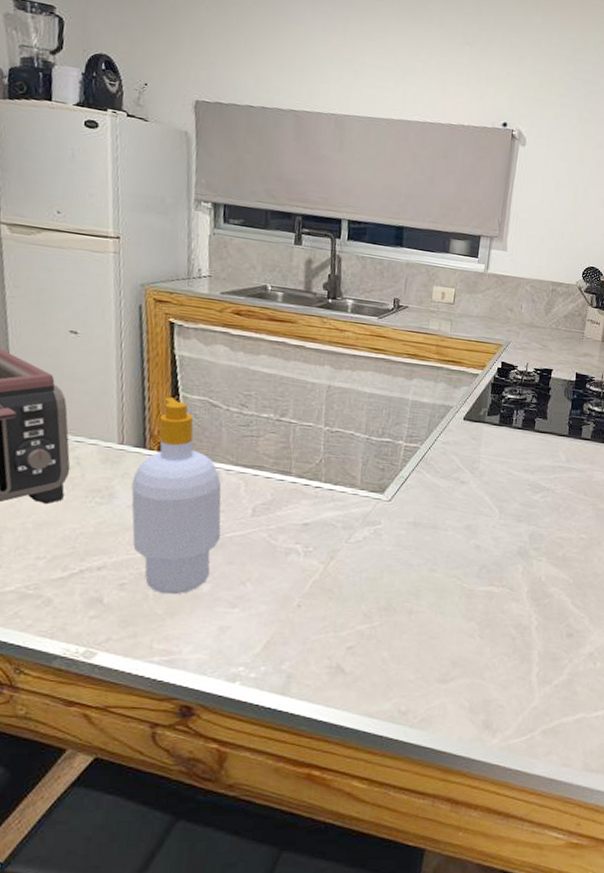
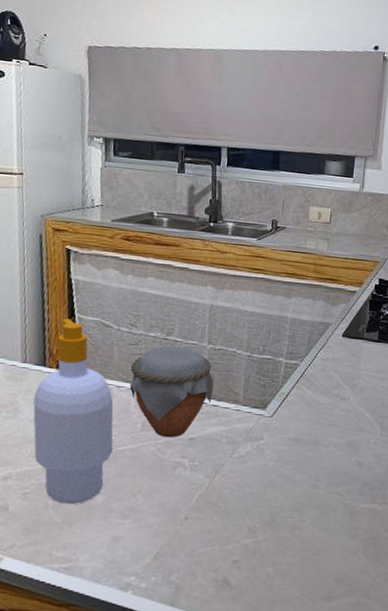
jar: none [239,427,330,524] -> present [129,346,214,438]

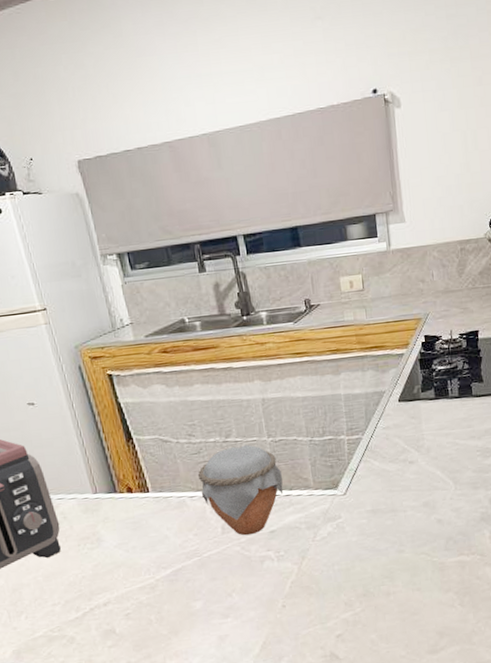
soap bottle: present [33,318,114,505] -> none [112,442,200,617]

